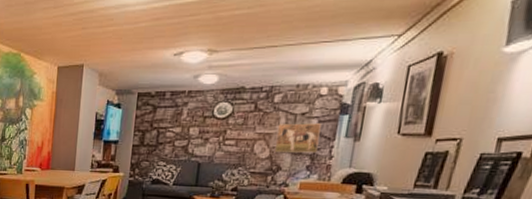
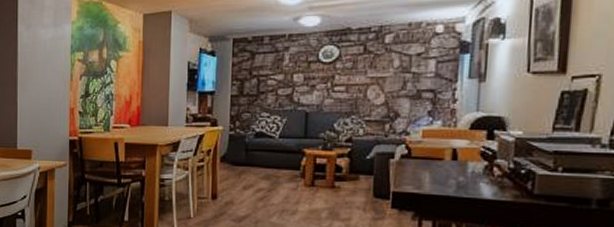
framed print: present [274,123,321,153] -> none [390,64,440,98]

